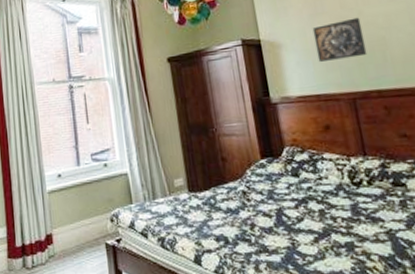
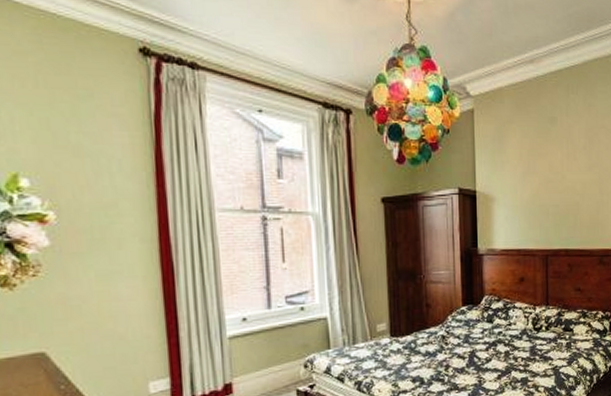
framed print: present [312,17,368,62] -> none [523,181,563,219]

